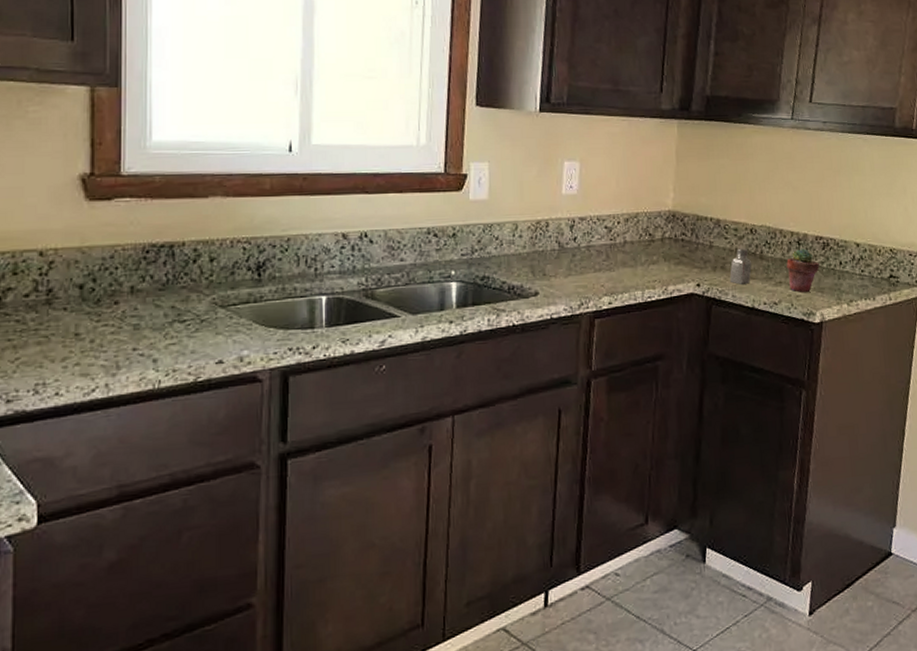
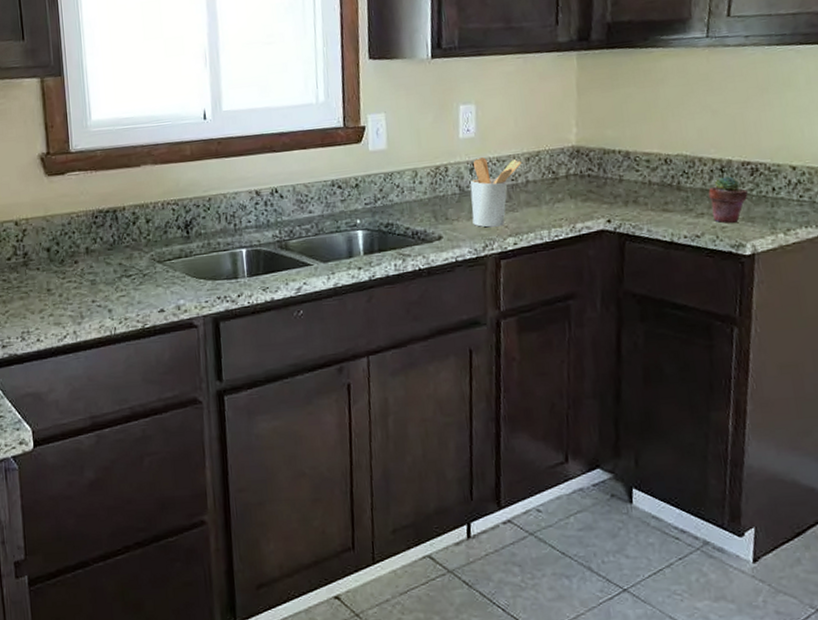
utensil holder: none [569,215,621,286] -> present [470,157,522,228]
saltshaker: present [730,248,752,285] -> none [643,179,669,218]

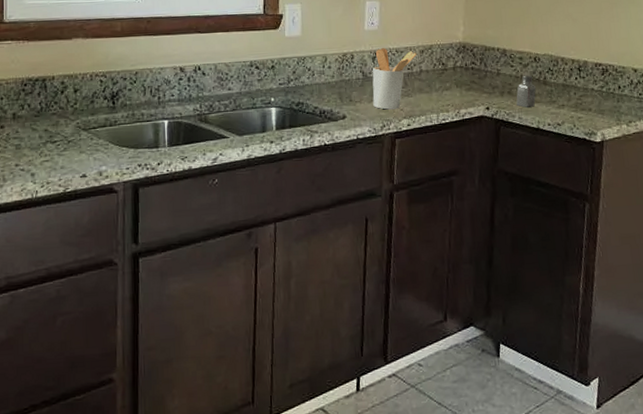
saltshaker: none [643,179,669,218] -> present [516,75,537,108]
potted succulent: present [708,176,749,224] -> none [568,74,600,114]

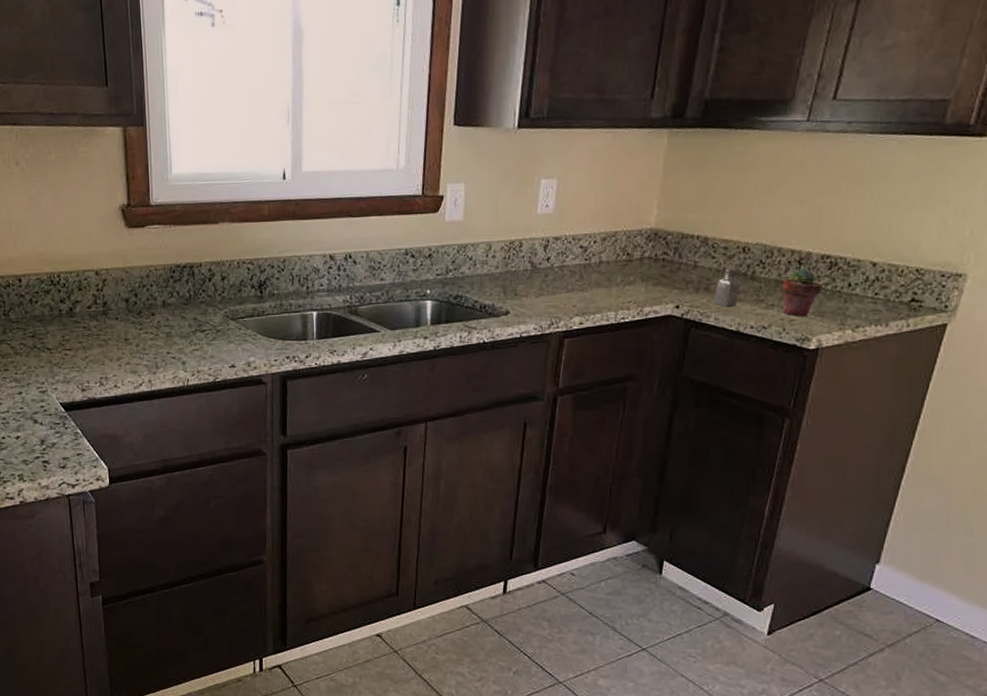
utensil holder: present [372,48,417,110] -> none [541,235,597,306]
potted succulent: none [568,74,600,114] -> present [782,269,824,316]

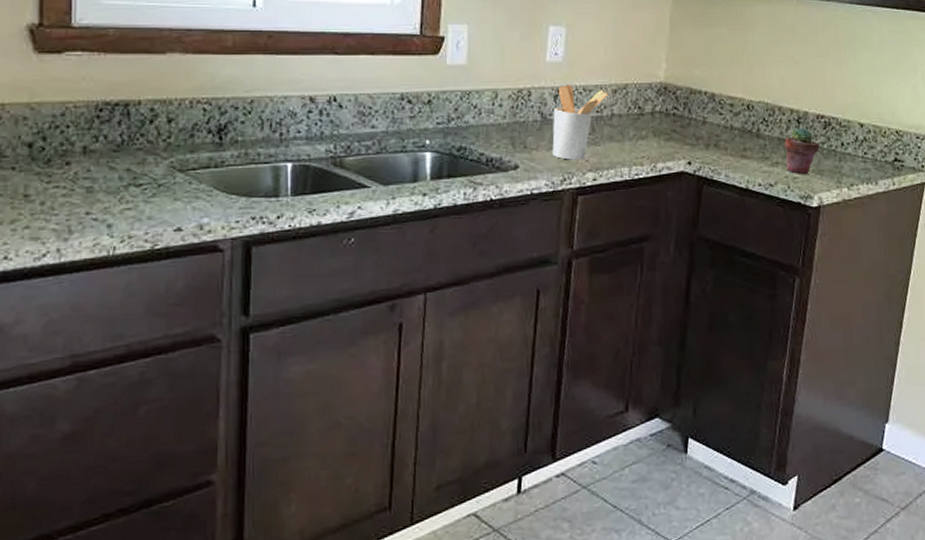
utensil holder: none [541,235,597,306] -> present [552,85,608,160]
saltshaker: present [714,268,741,307] -> none [723,125,748,164]

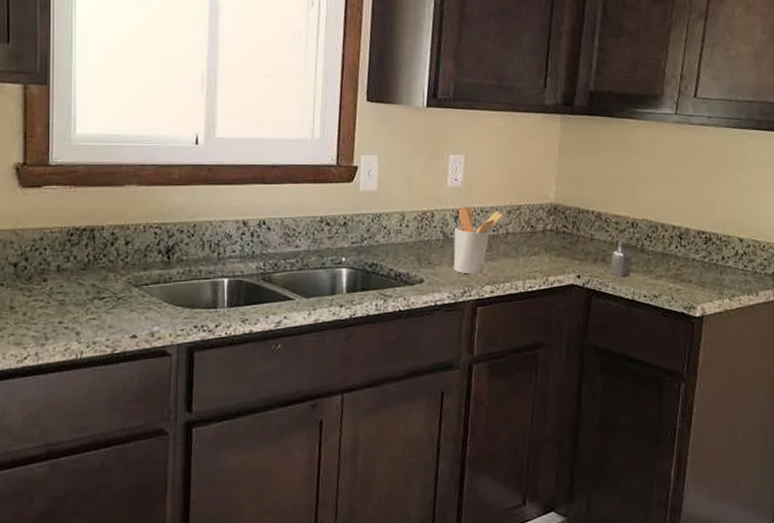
saltshaker: none [723,125,748,164] -> present [610,241,633,277]
potted succulent: present [784,128,821,174] -> none [667,243,702,286]

